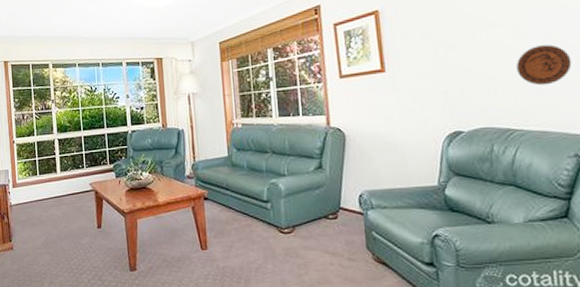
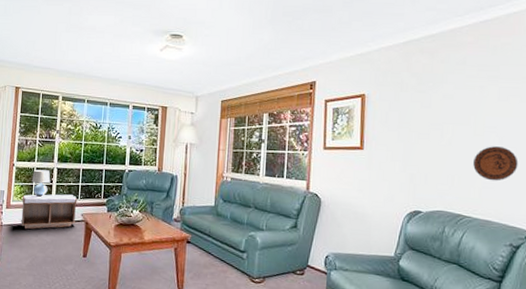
bench: none [27,165,85,207] -> present [21,194,78,230]
lamp: none [34,142,53,171] -> present [31,169,51,197]

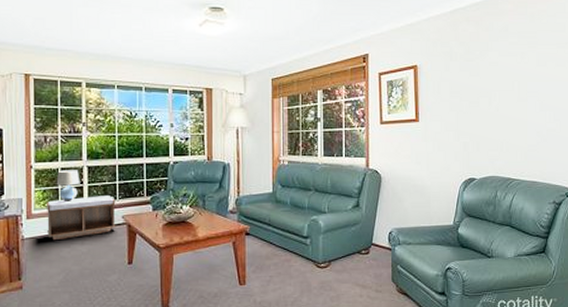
decorative plate: present [473,146,519,181] -> none [519,110,557,144]

